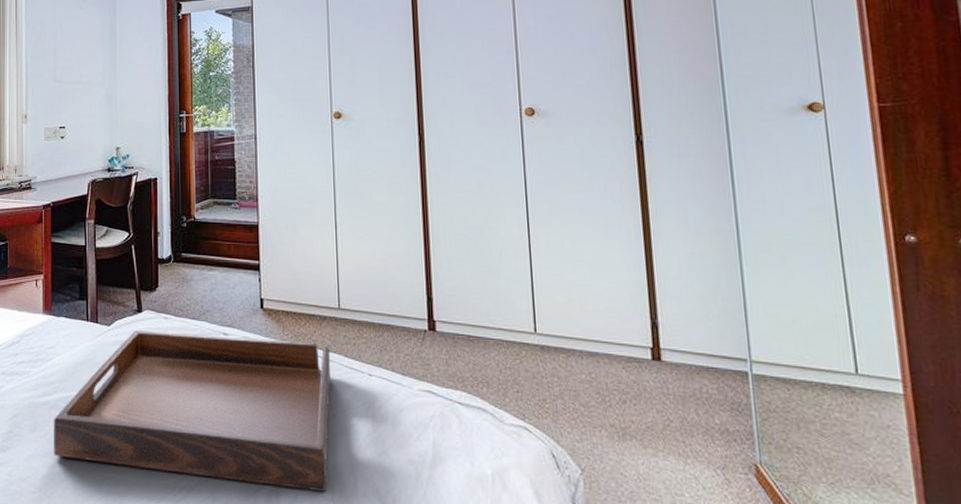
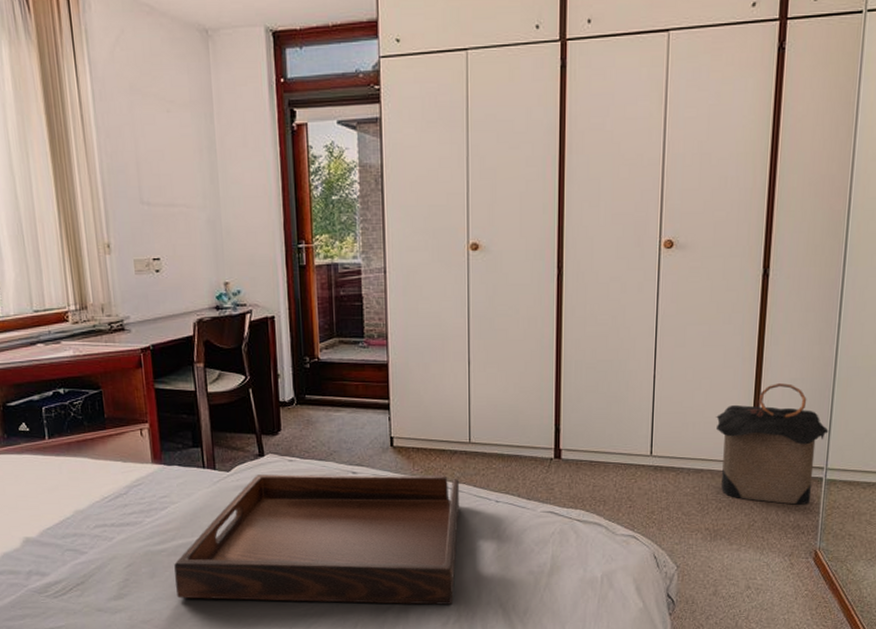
laundry hamper: none [605,258,745,404] -> present [715,383,829,505]

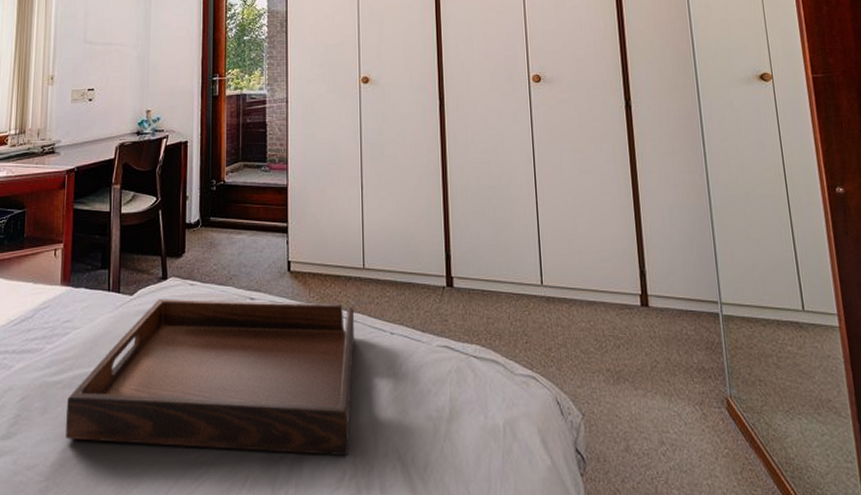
laundry hamper: present [715,383,829,505] -> none [601,211,716,344]

